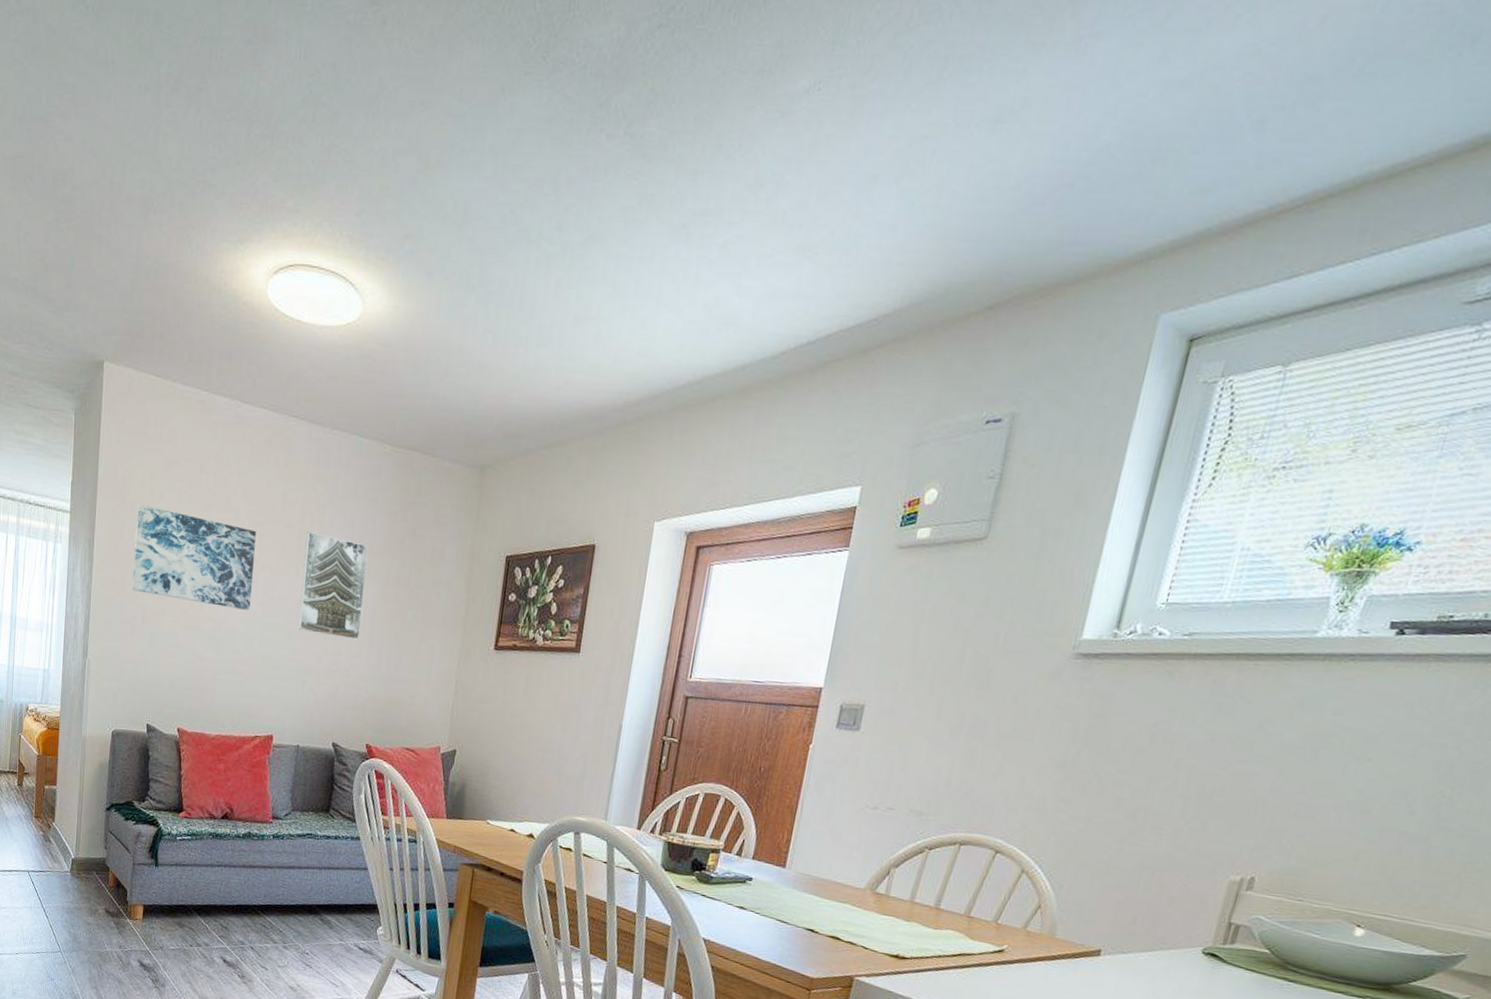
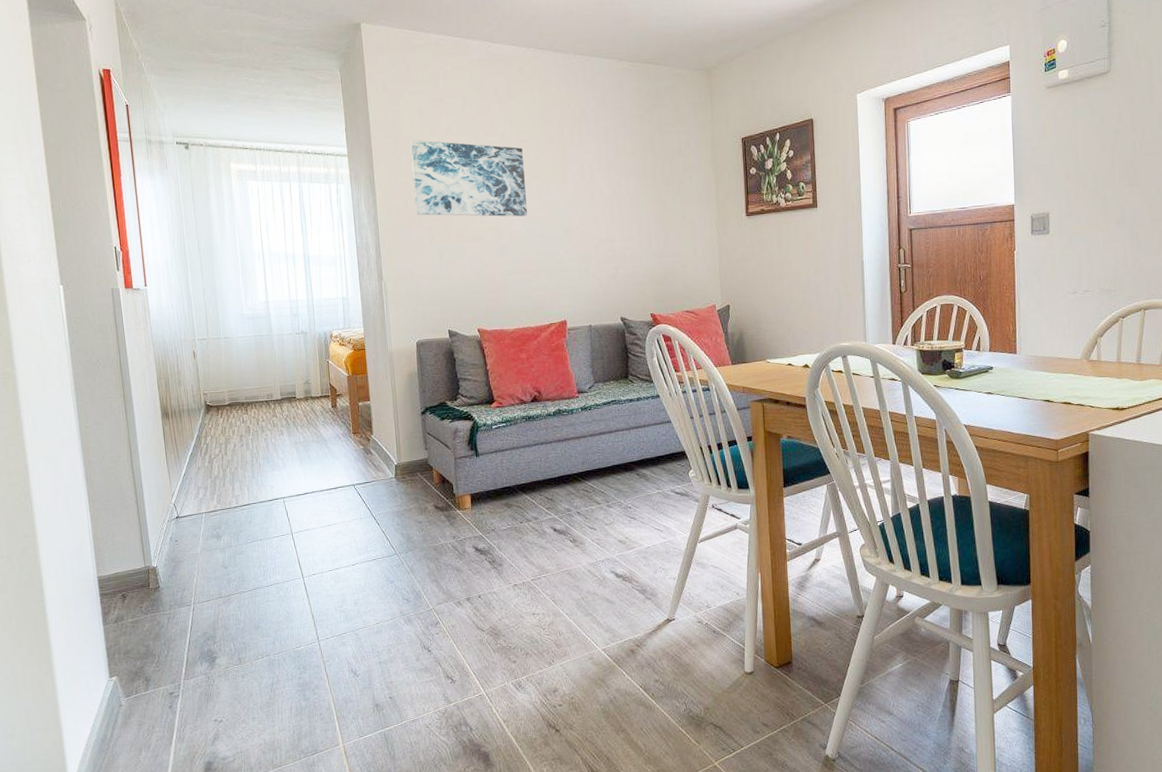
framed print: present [297,531,369,640] -> none [567,141,629,227]

